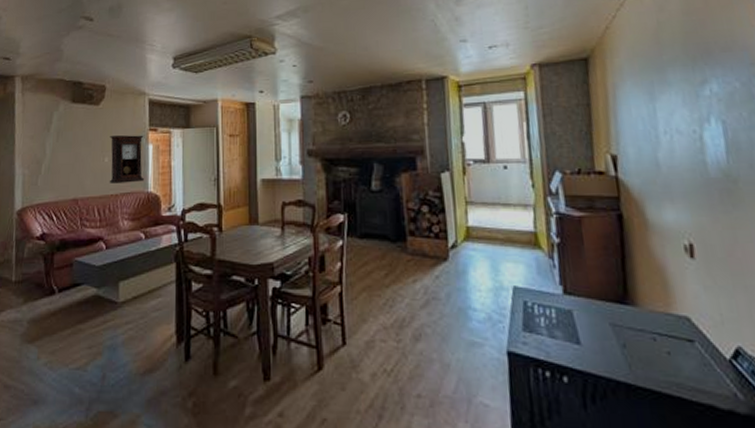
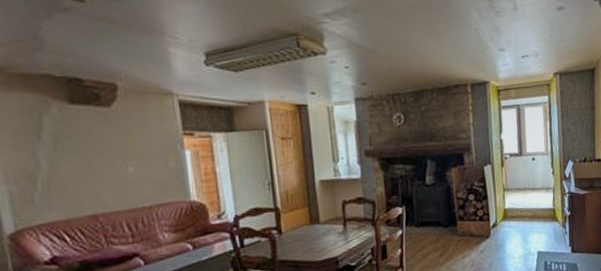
pendulum clock: present [109,135,145,183] -> none [131,140,185,195]

